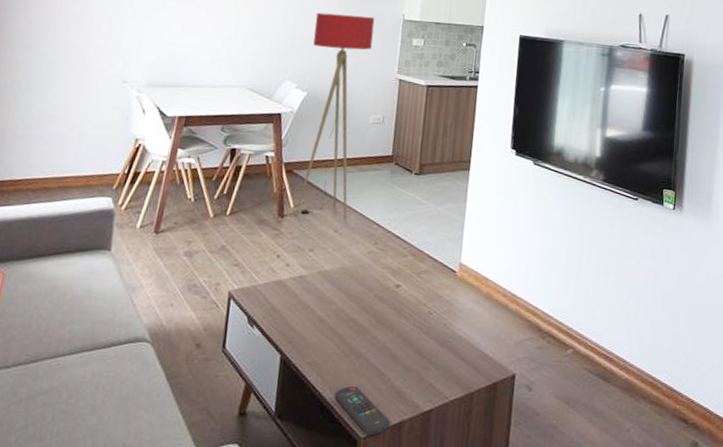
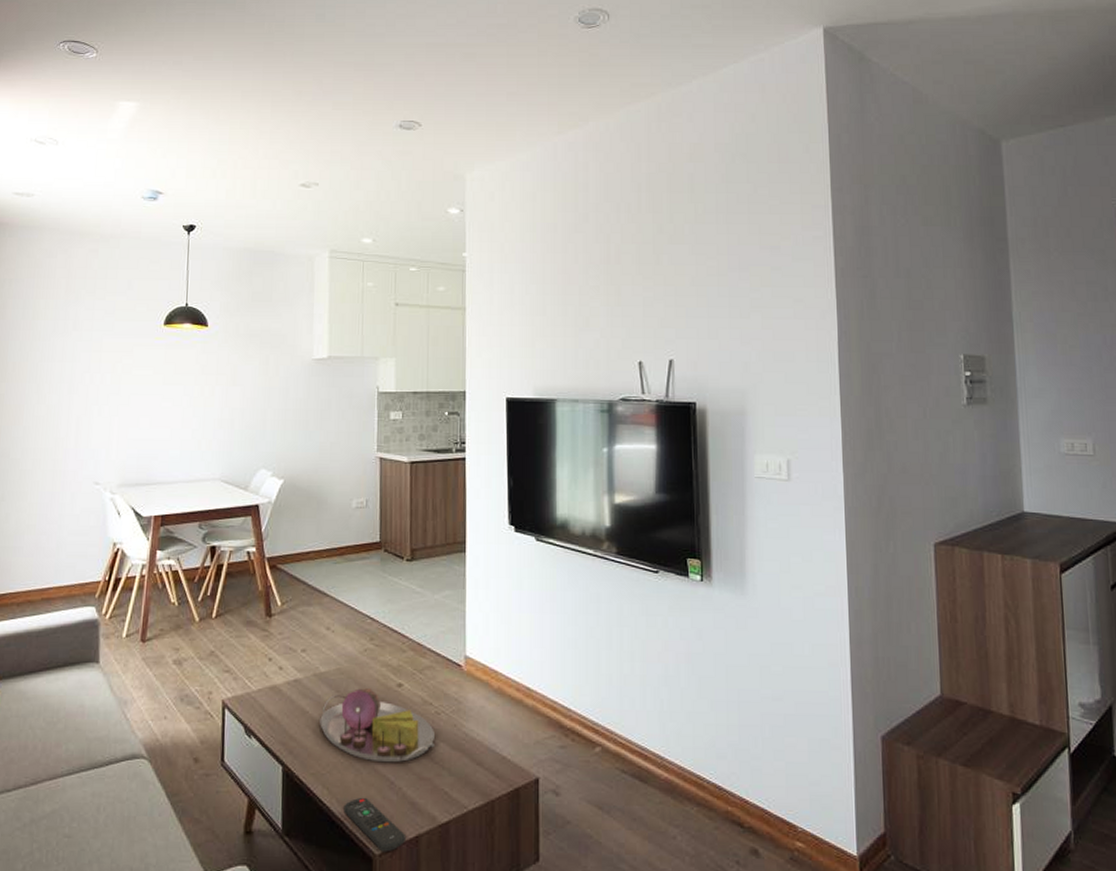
floor lamp: present [294,12,375,220] -> none [283,392,348,615]
serving tray: none [320,287,426,356] -> present [320,688,435,763]

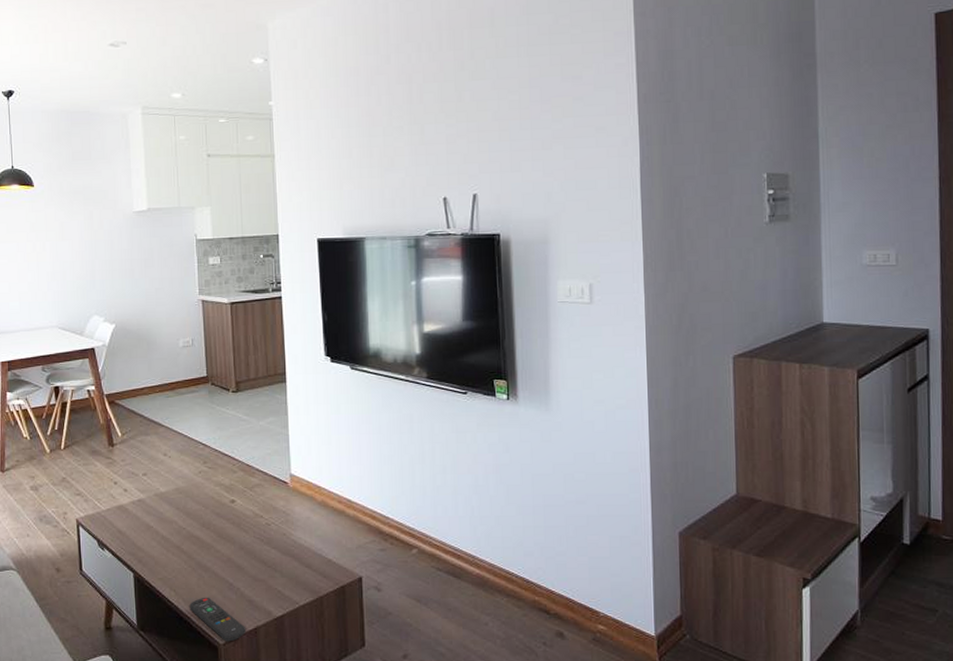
serving tray: present [320,688,435,763] -> none [163,505,267,568]

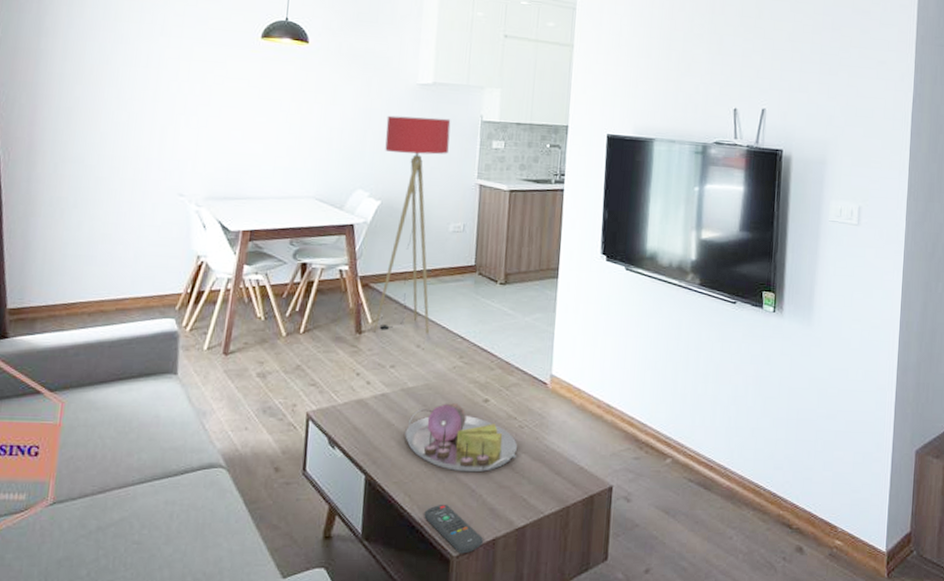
floor lamp: none [110,241,173,443] -> present [373,115,451,334]
serving tray: none [163,505,267,568] -> present [405,403,517,473]

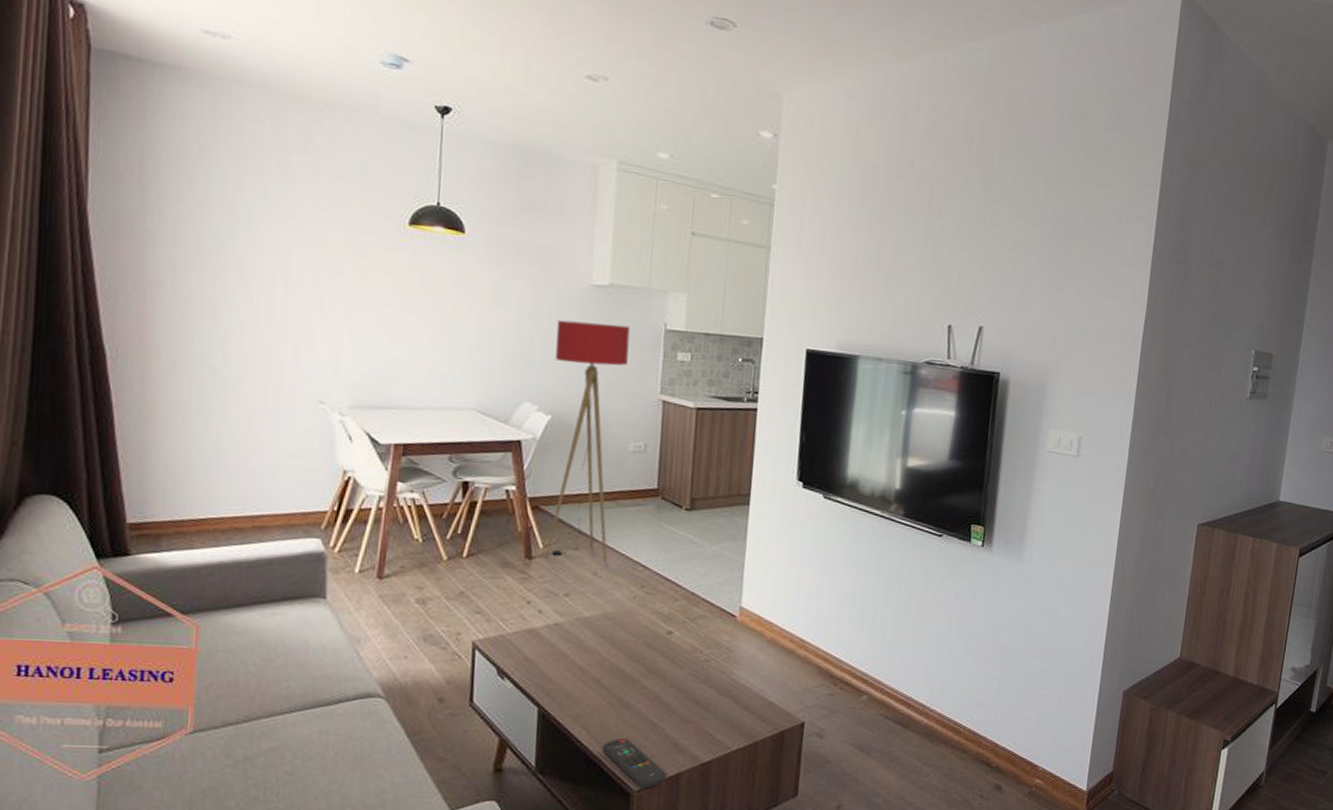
serving tray: present [405,403,517,473] -> none [581,634,703,707]

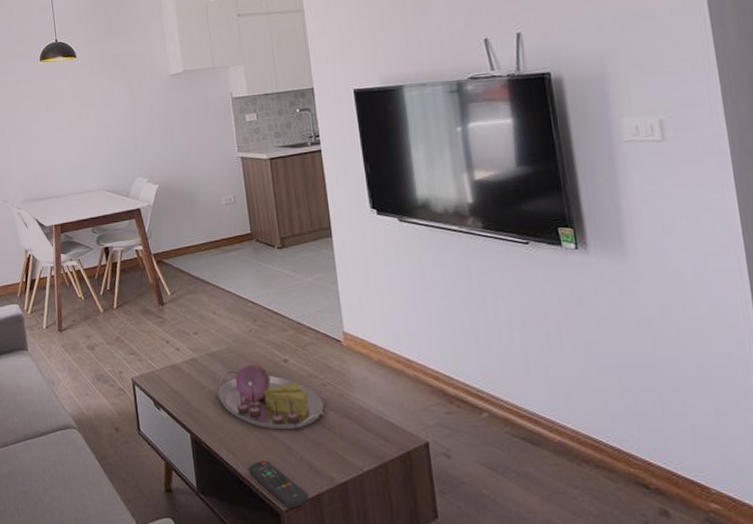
floor lamp: present [544,319,631,561] -> none [150,101,221,302]
serving tray: none [581,634,703,707] -> present [217,364,324,430]

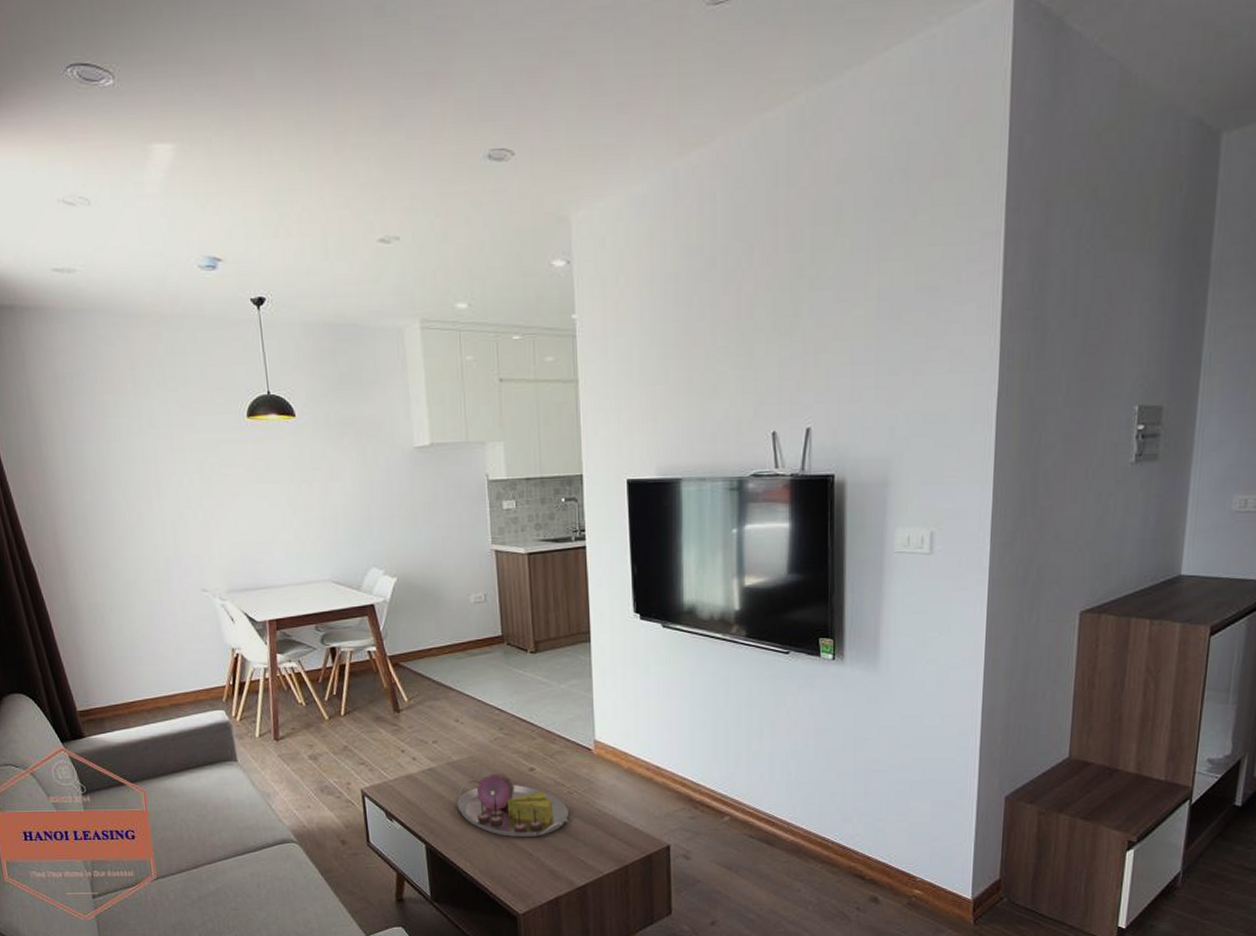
remote control: present [248,460,308,509] -> none [486,867,546,912]

